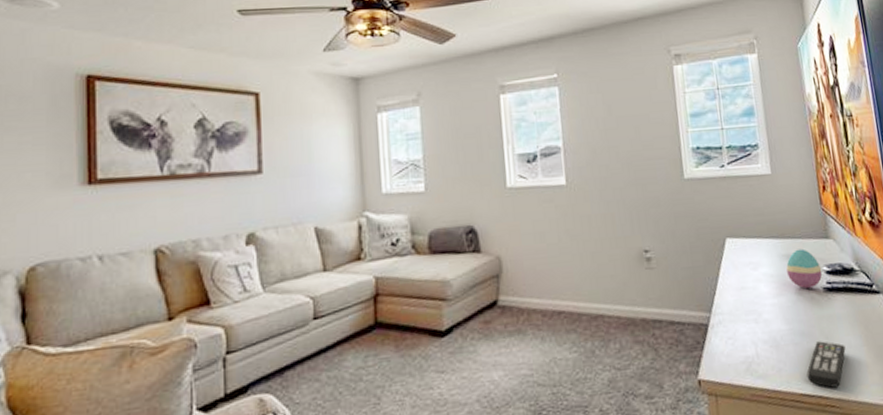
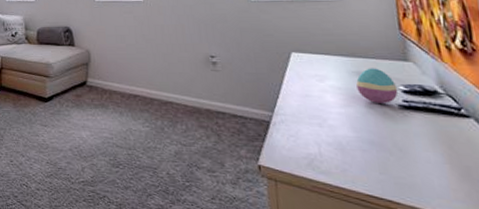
remote control: present [806,341,846,388] -> none [375,152,423,196]

